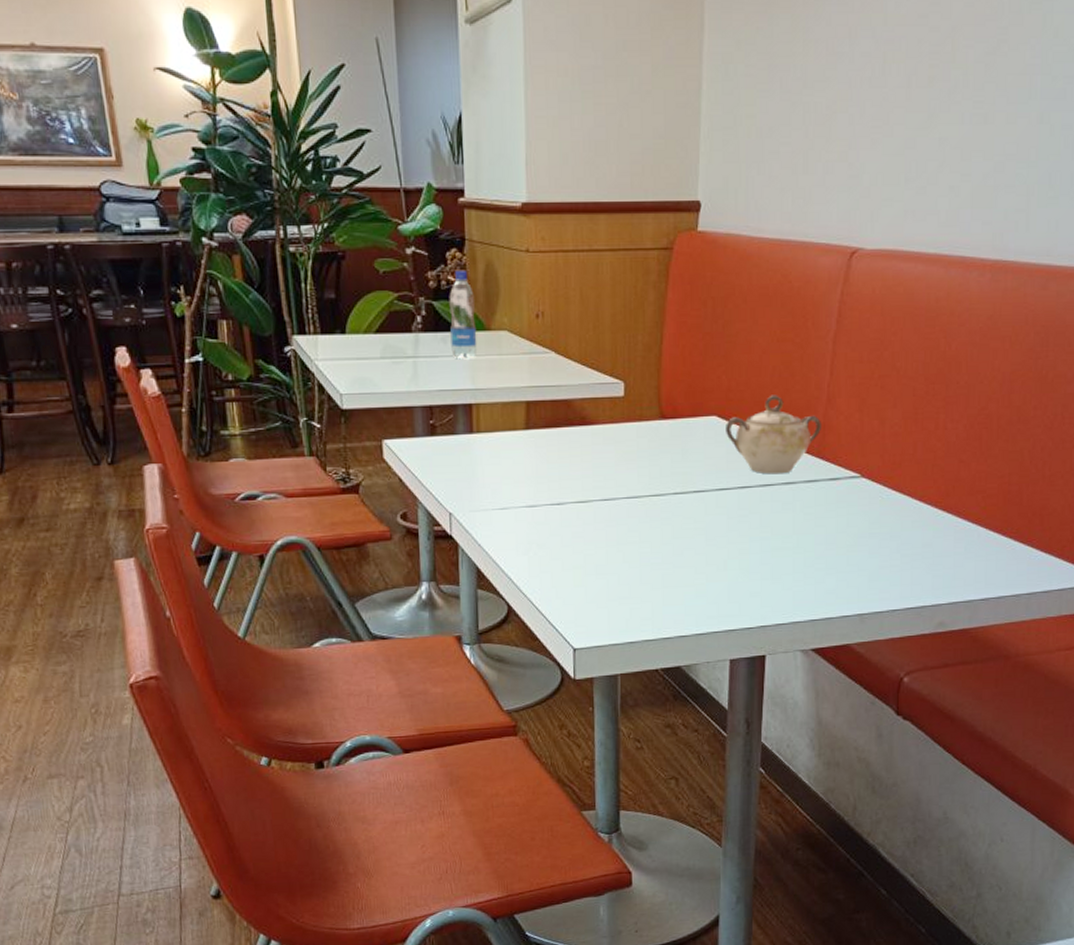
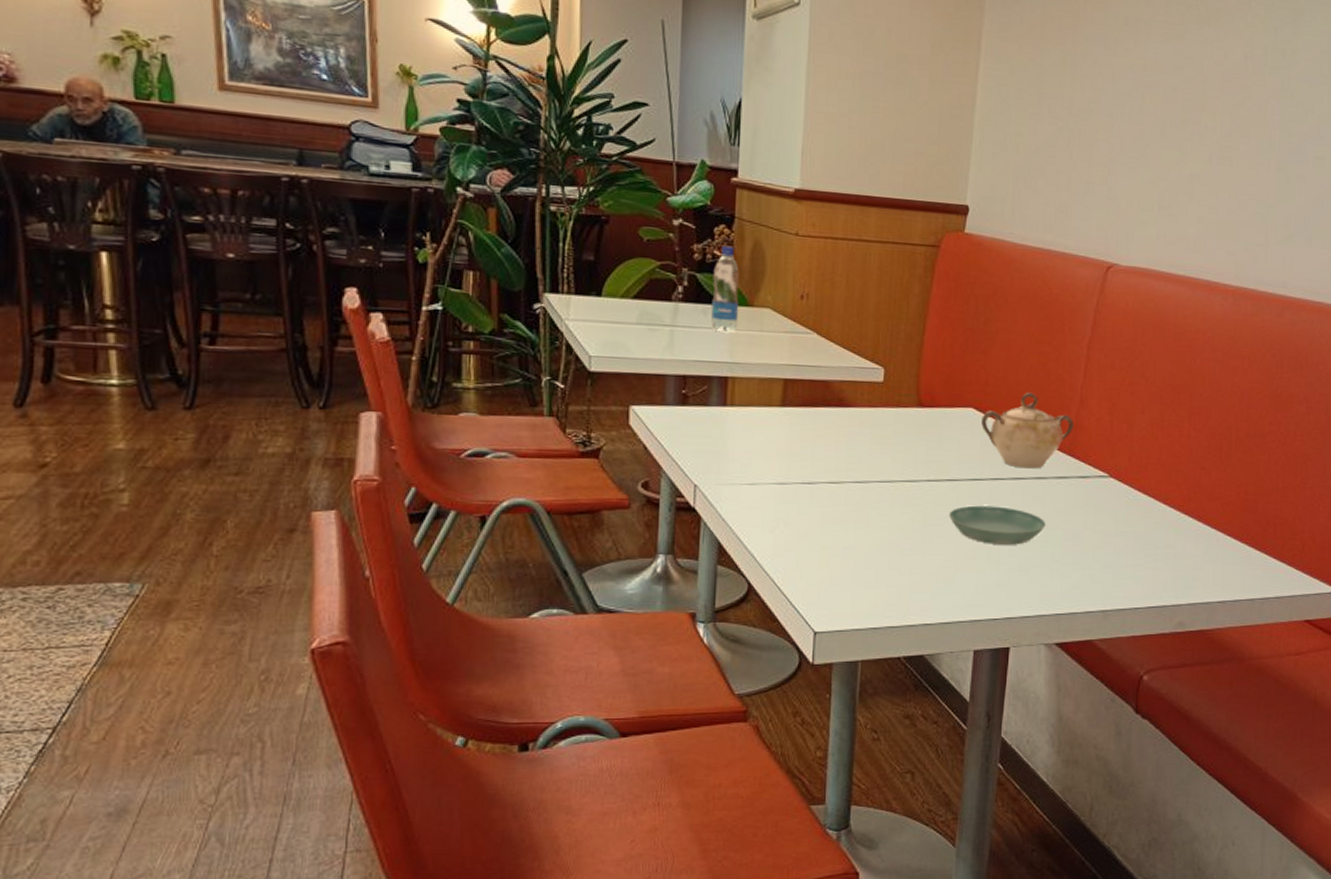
saucer: none [698,514,797,554] -> present [949,505,1046,545]

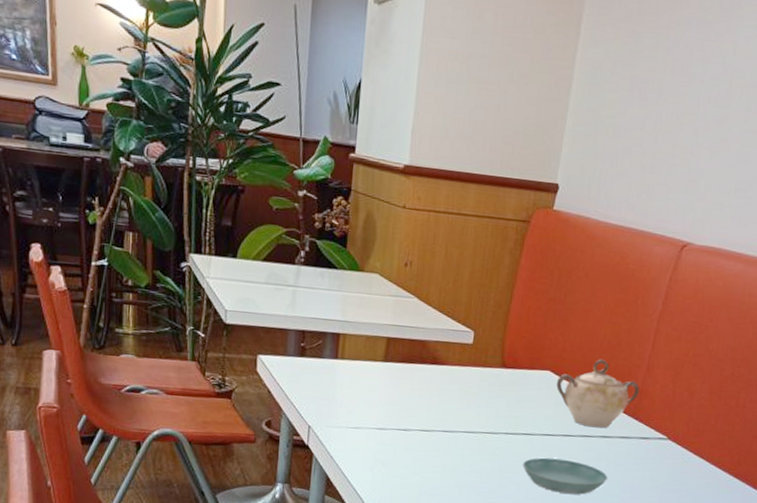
bottle: present [711,246,740,333] -> none [327,216,354,295]

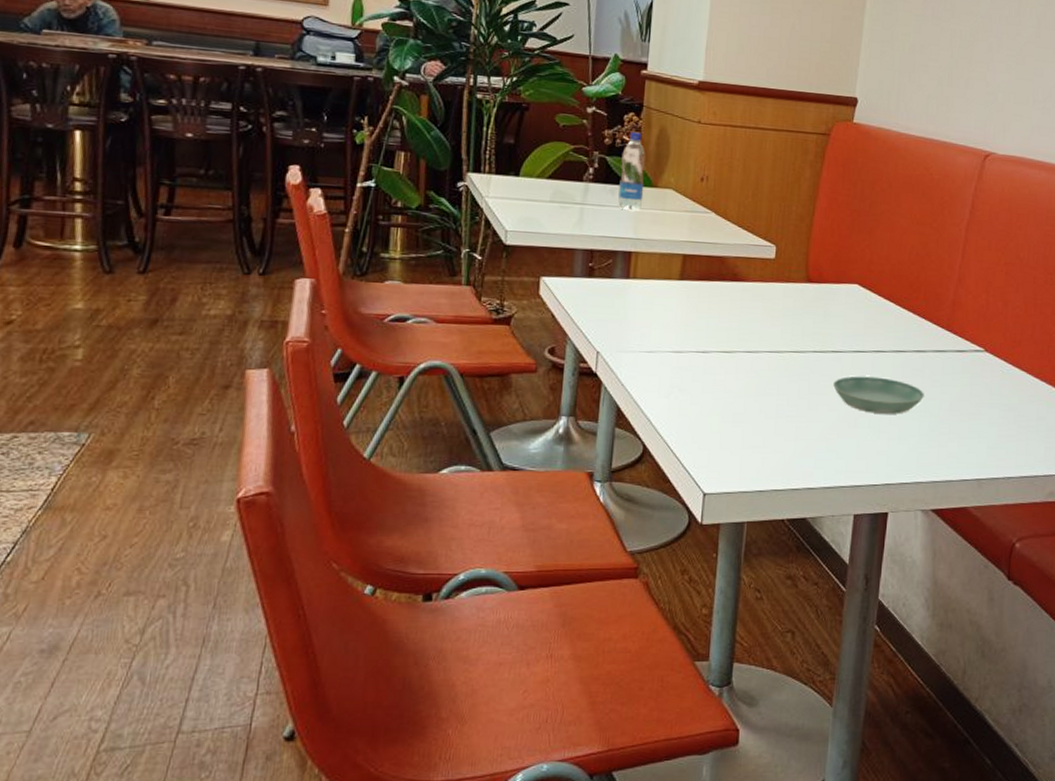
bottle: none [327,216,354,295] -> present [618,132,647,211]
sugar bowl: present [556,359,640,429] -> none [865,270,953,343]

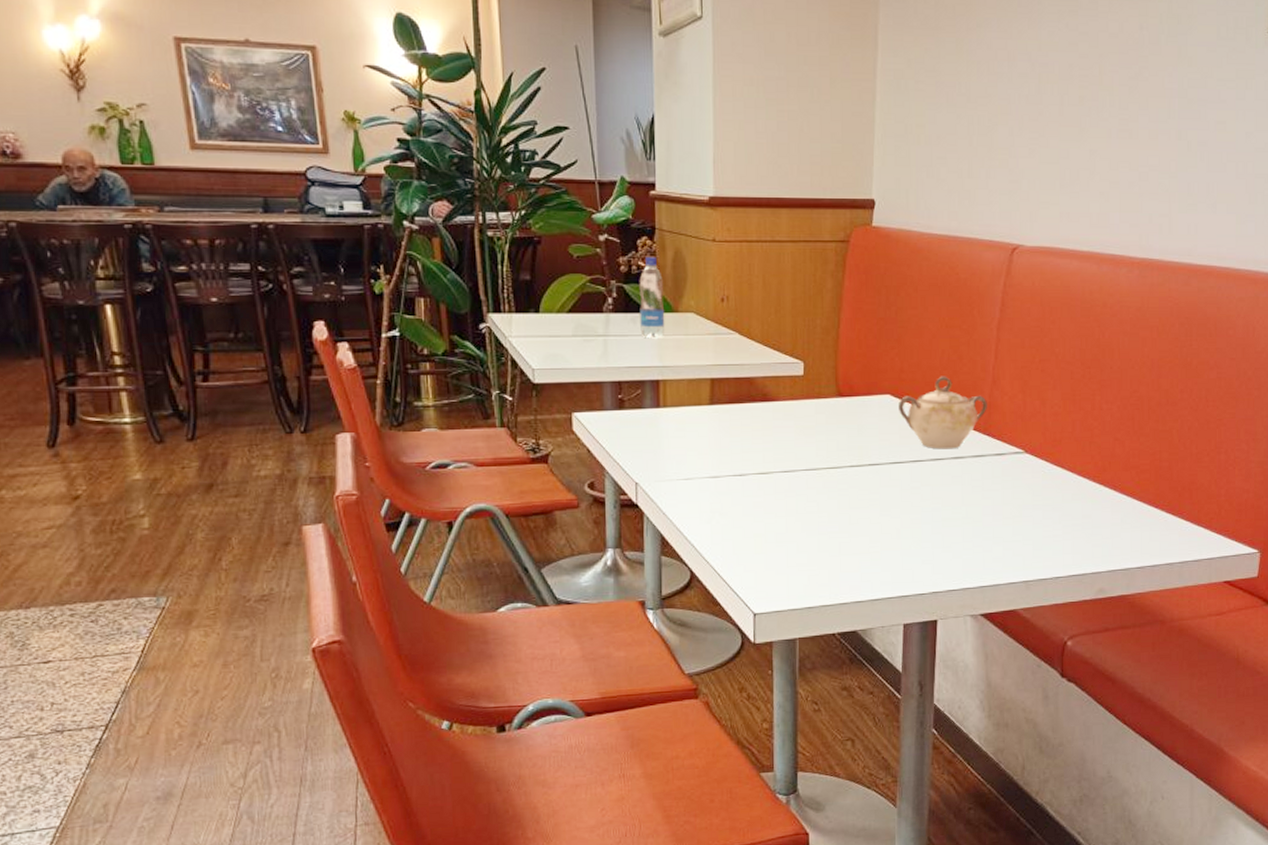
saucer: present [833,376,924,414] -> none [873,487,966,523]
sugar bowl: none [865,270,953,343] -> present [899,376,988,449]

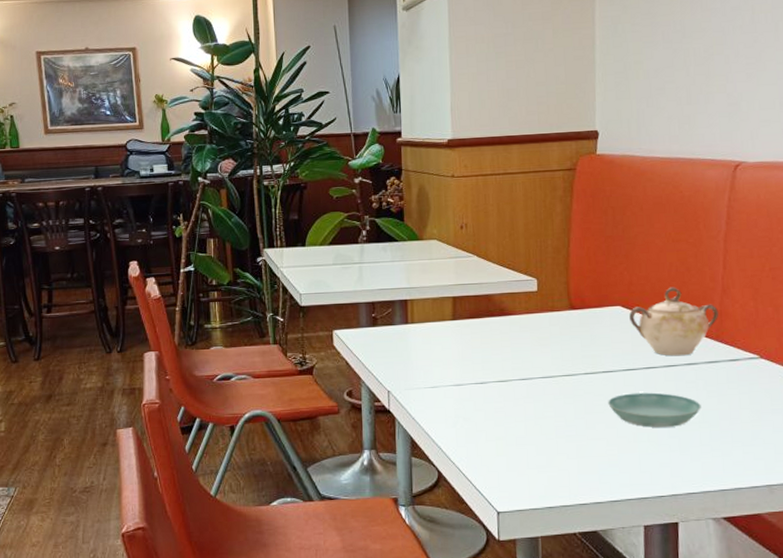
bottle: present [639,257,665,339] -> none [389,194,412,264]
saucer: none [873,487,966,523] -> present [608,392,701,428]

